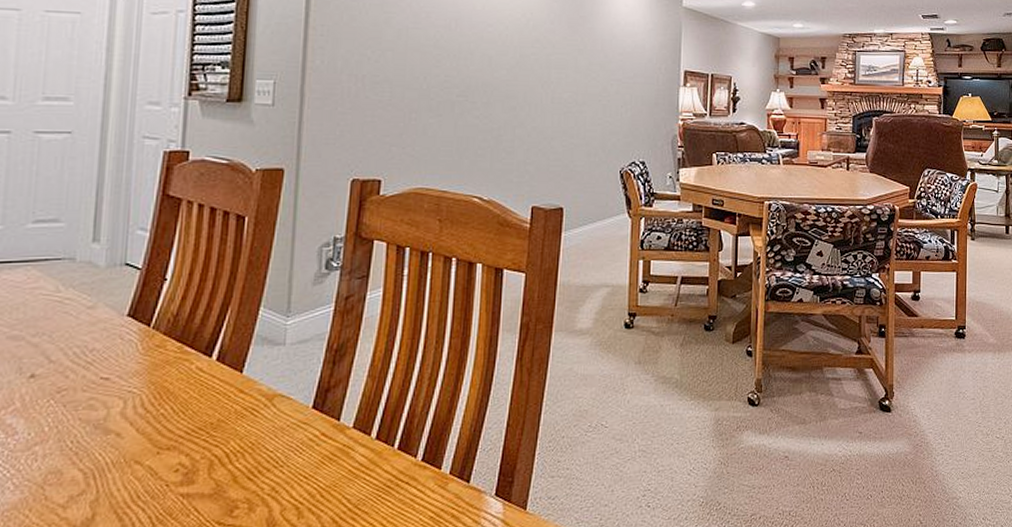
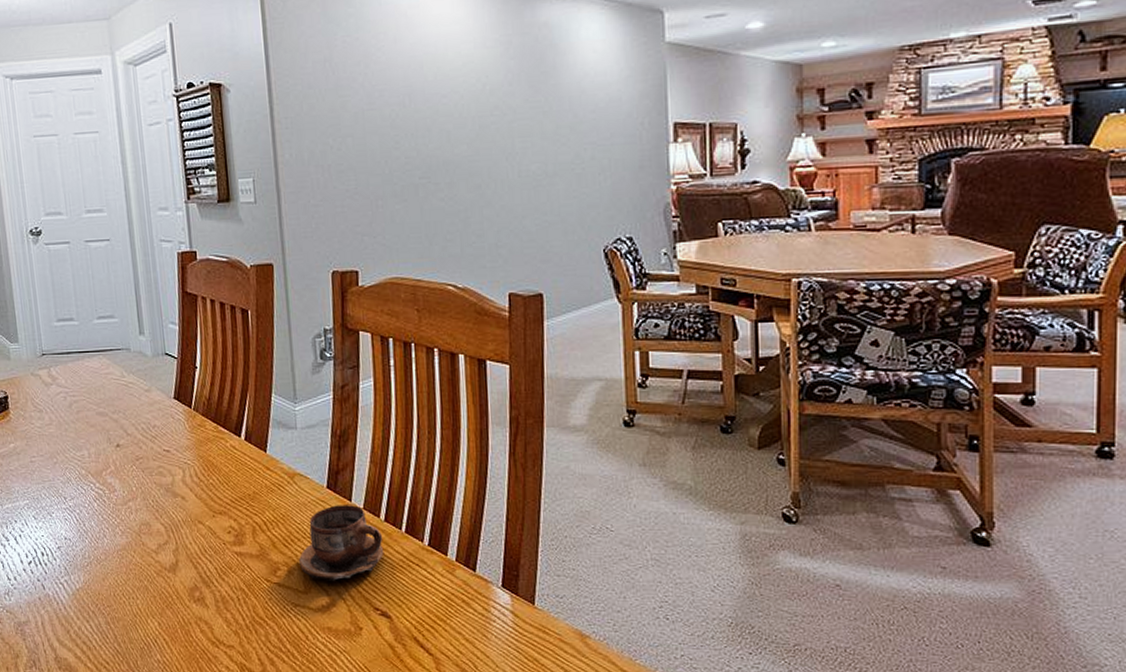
cup: none [264,424,372,514] -> present [298,505,384,581]

